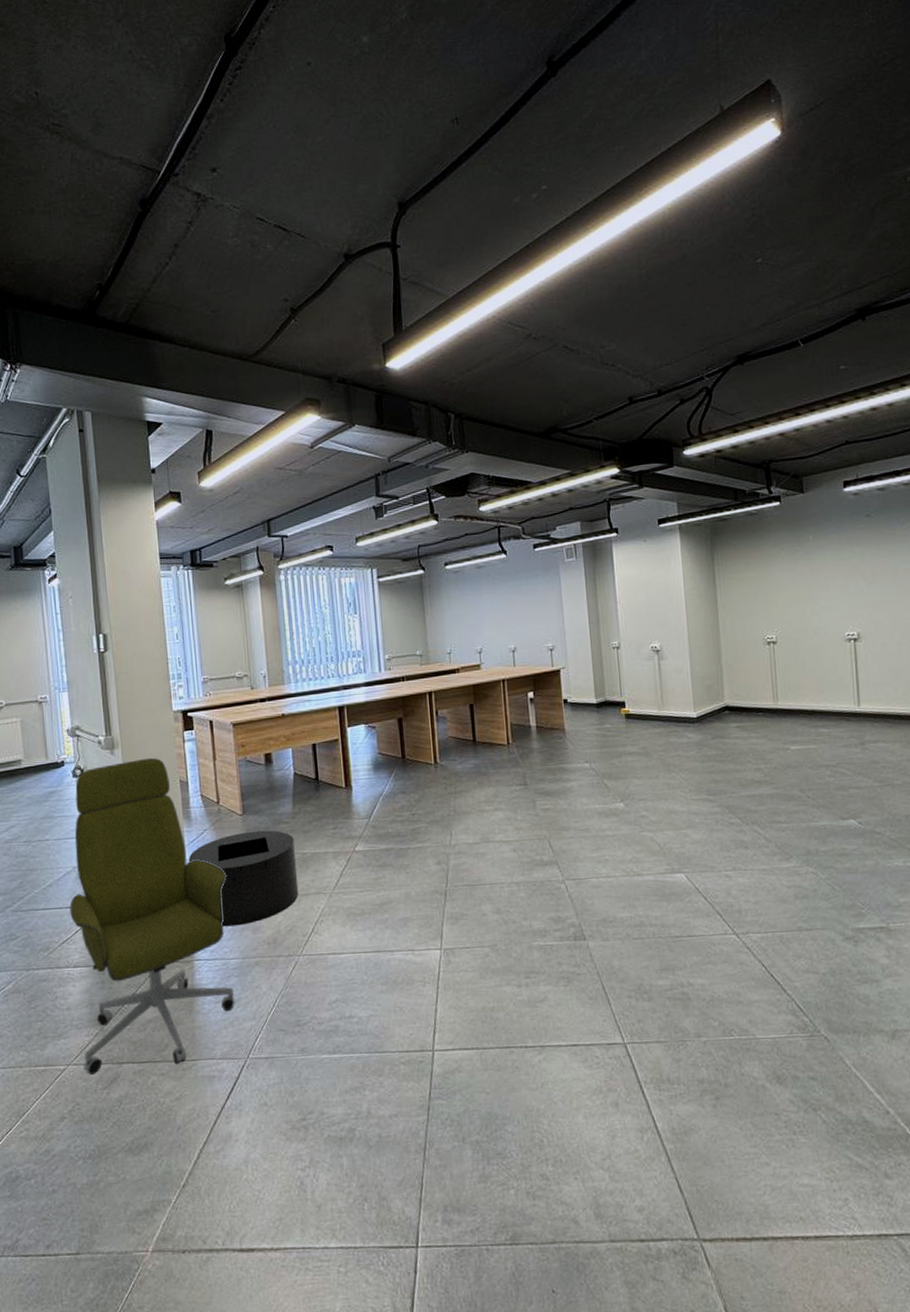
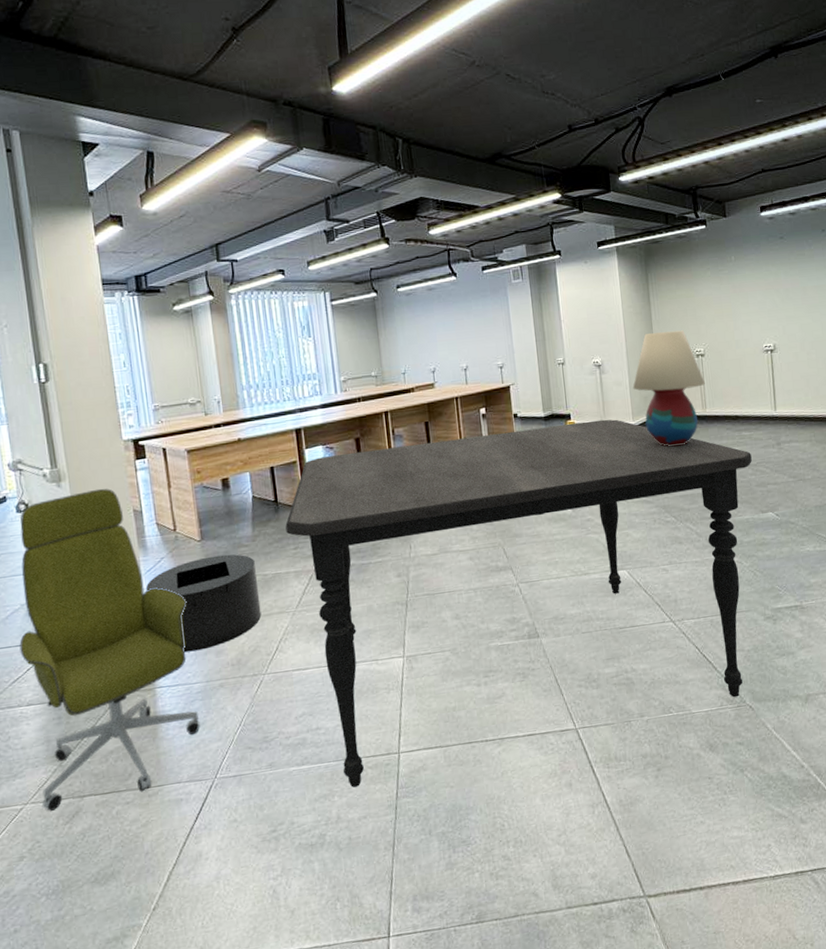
dining table: none [325,708,831,1082] -> present [285,419,752,788]
table lamp: none [694,615,777,741] -> present [632,330,705,447]

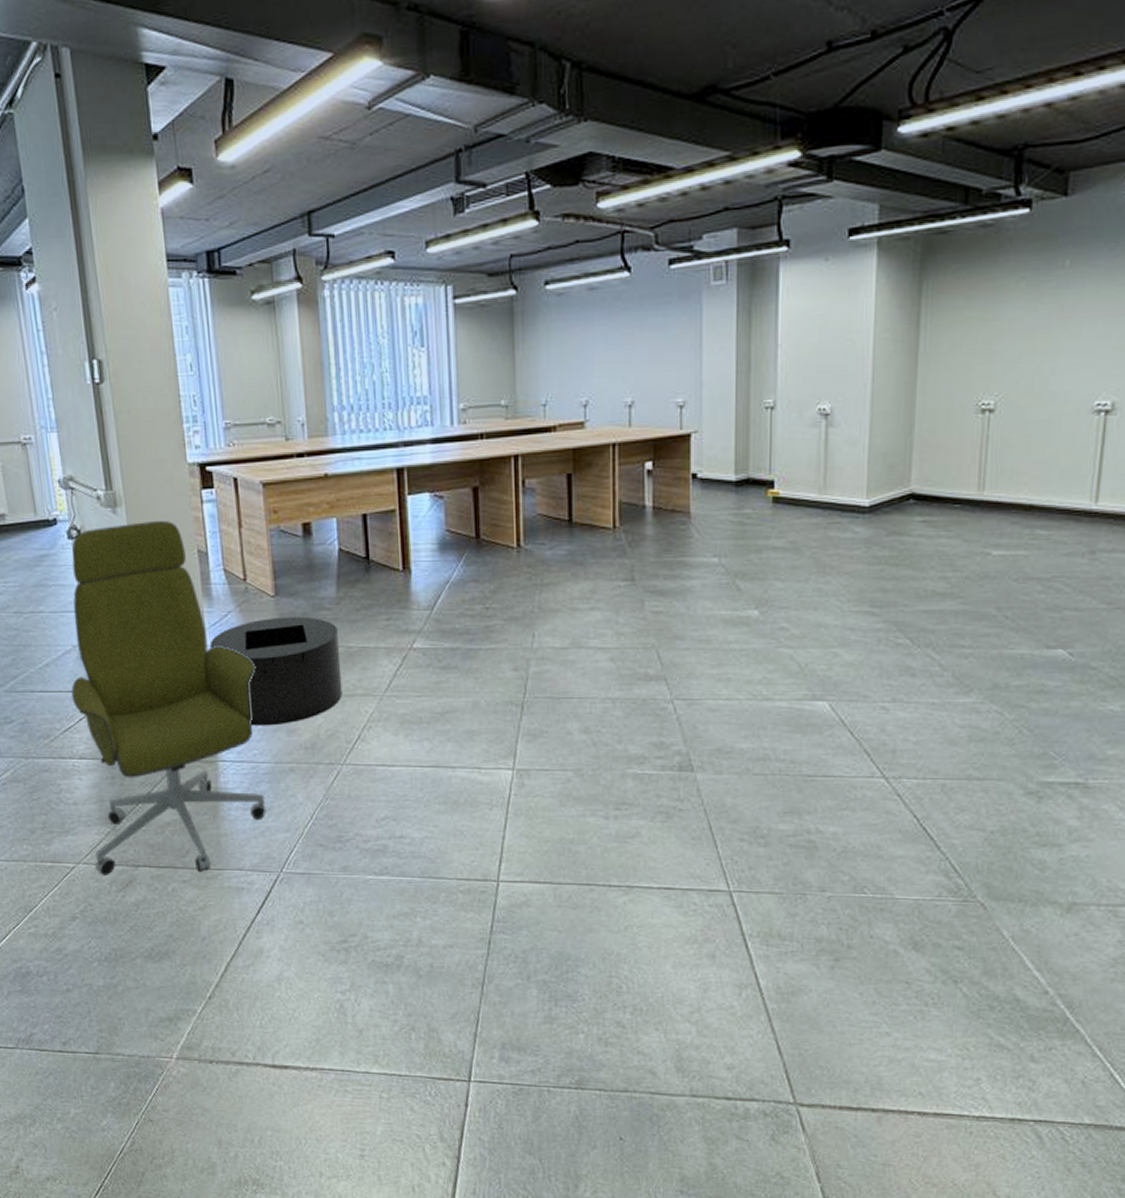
dining table: present [285,419,752,788] -> none [377,492,1045,911]
table lamp: present [632,330,705,447] -> none [873,371,988,541]

